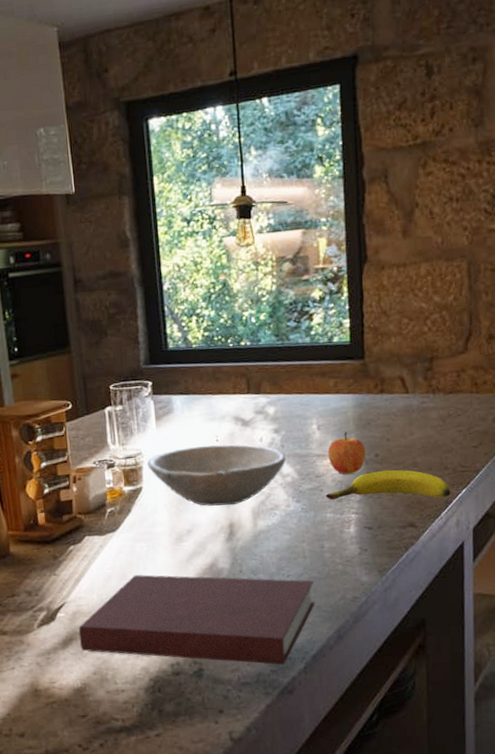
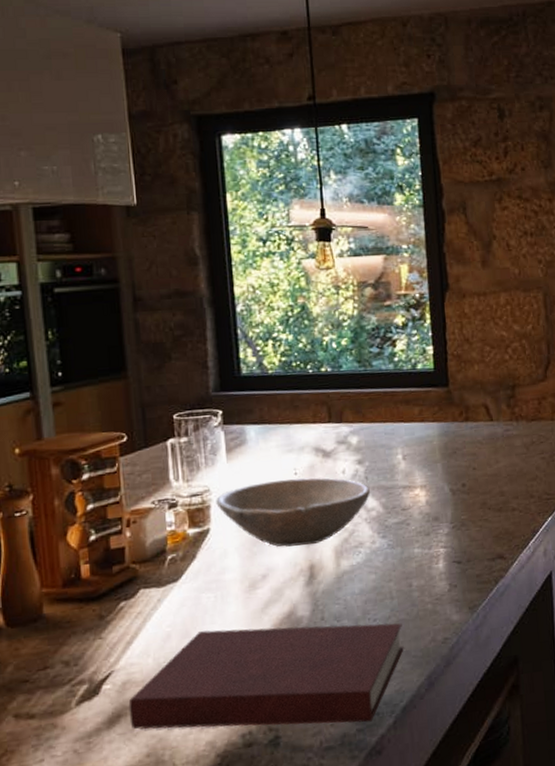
banana: present [325,469,451,500] -> none [412,499,537,534]
apple: present [327,432,366,475] -> none [413,461,453,507]

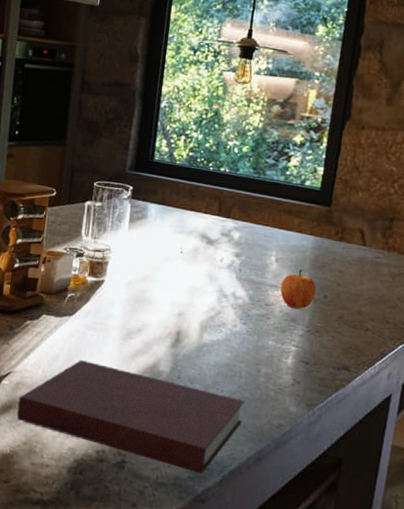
bowl: present [216,477,371,547] -> none [113,252,242,315]
apple: none [413,461,453,507] -> present [280,269,317,310]

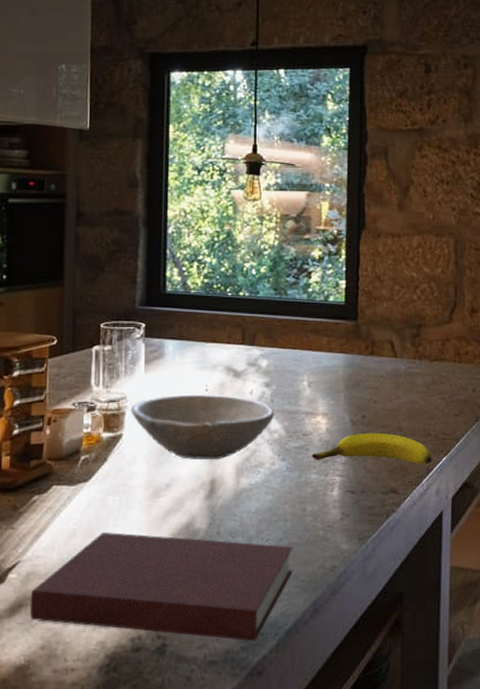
bowl: none [113,252,242,315] -> present [131,394,275,460]
banana: none [271,311,389,350] -> present [311,432,432,465]
apple: present [280,269,317,310] -> none [316,391,353,435]

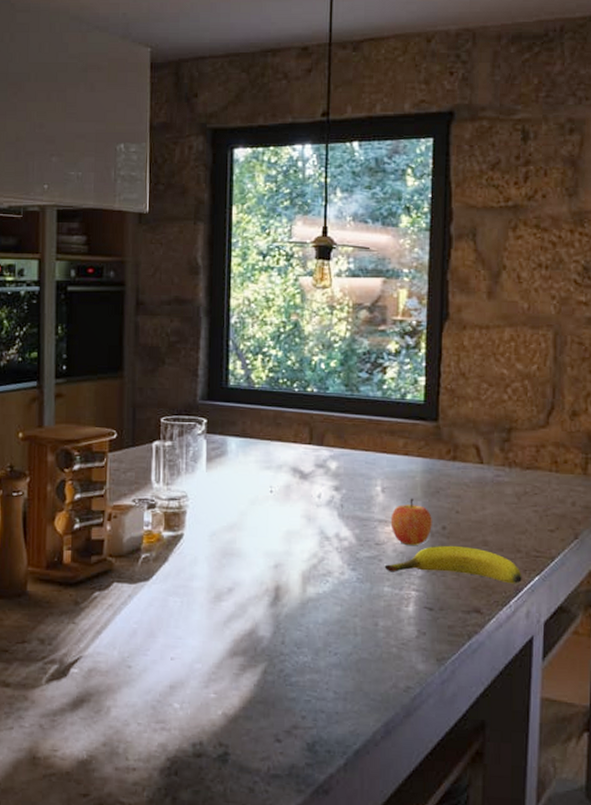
notebook: present [29,532,293,641] -> none [91,634,363,758]
bowl: present [131,394,275,460] -> none [192,495,345,566]
apple: none [316,391,353,435] -> present [390,498,432,546]

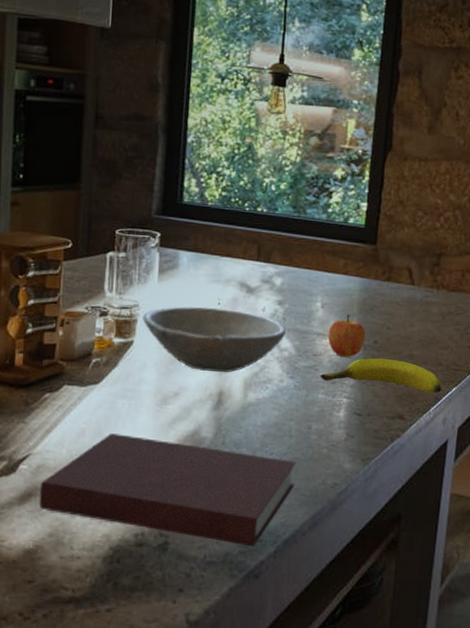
notebook: none [91,634,363,758] -> present [39,433,296,547]
bowl: none [192,495,345,566] -> present [142,306,287,373]

